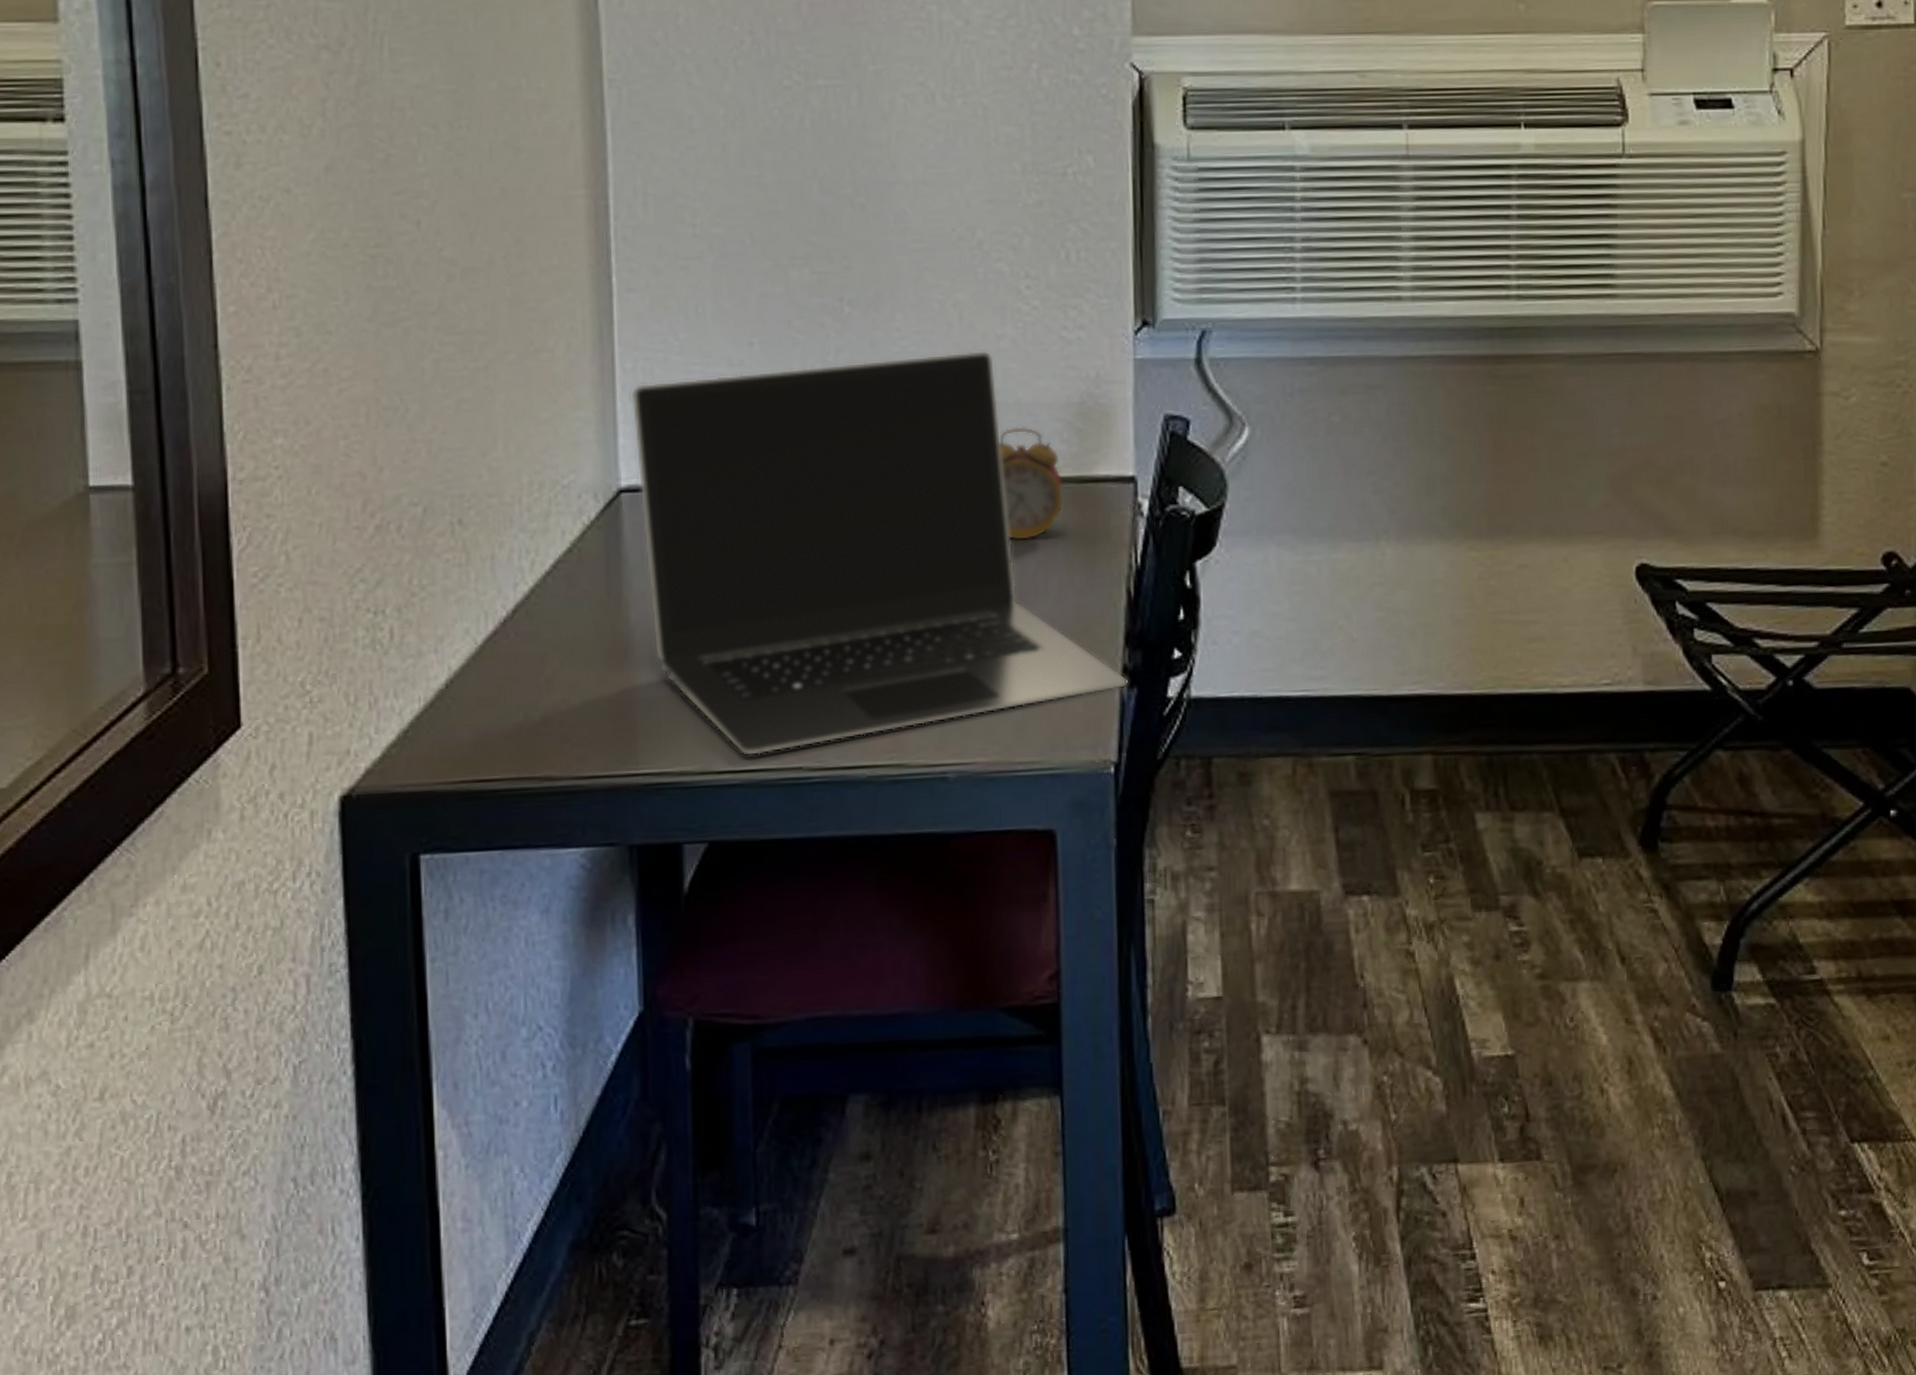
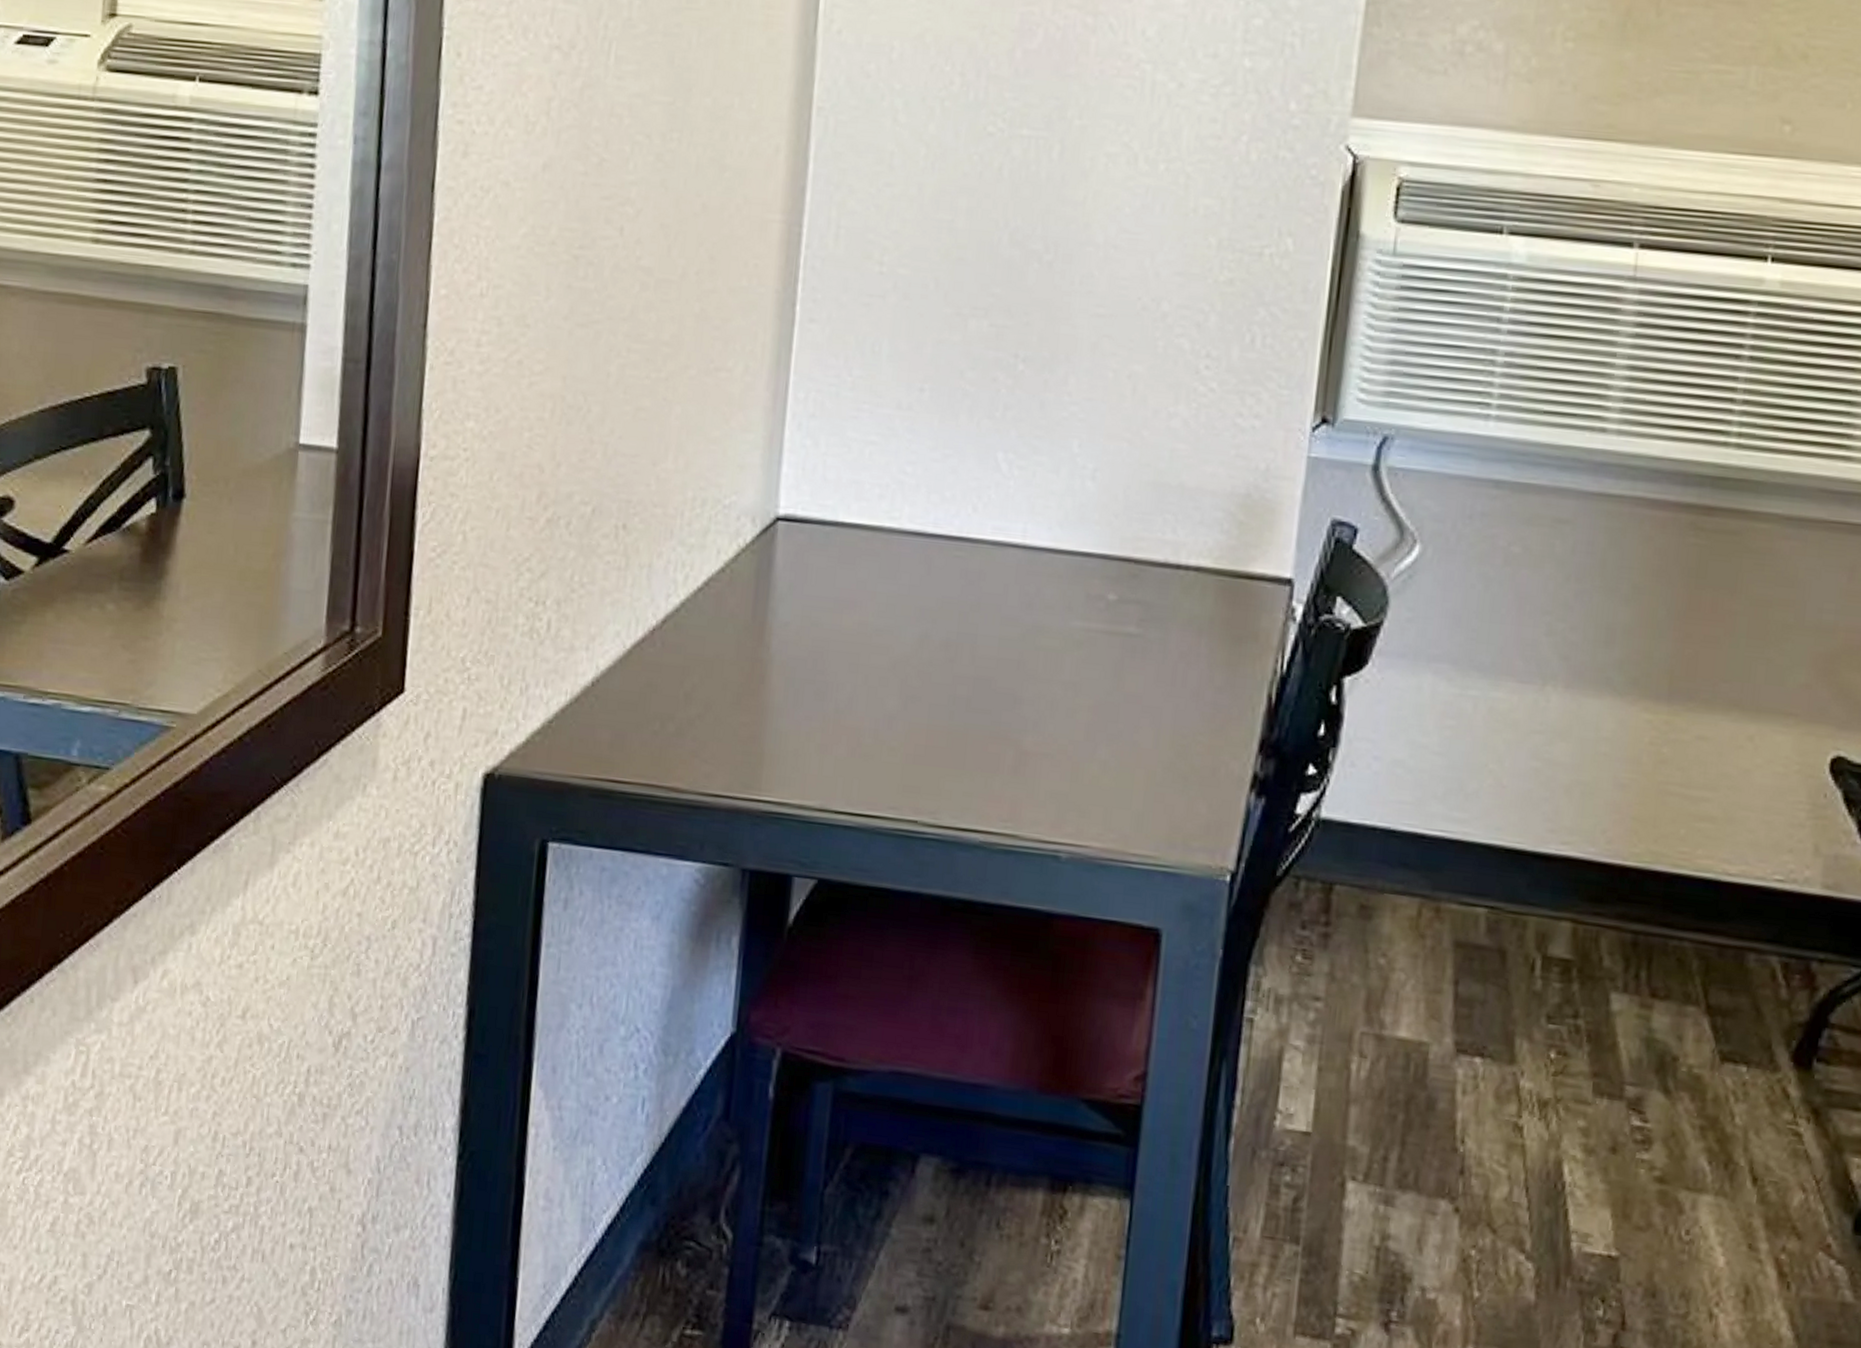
laptop: present [631,350,1129,757] -> none [790,414,1258,802]
alarm clock: present [999,427,1064,541] -> none [1153,510,1217,628]

